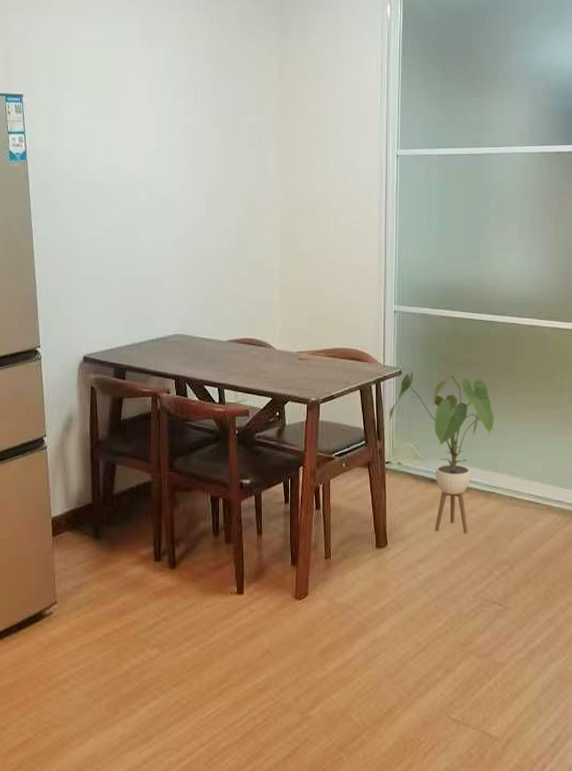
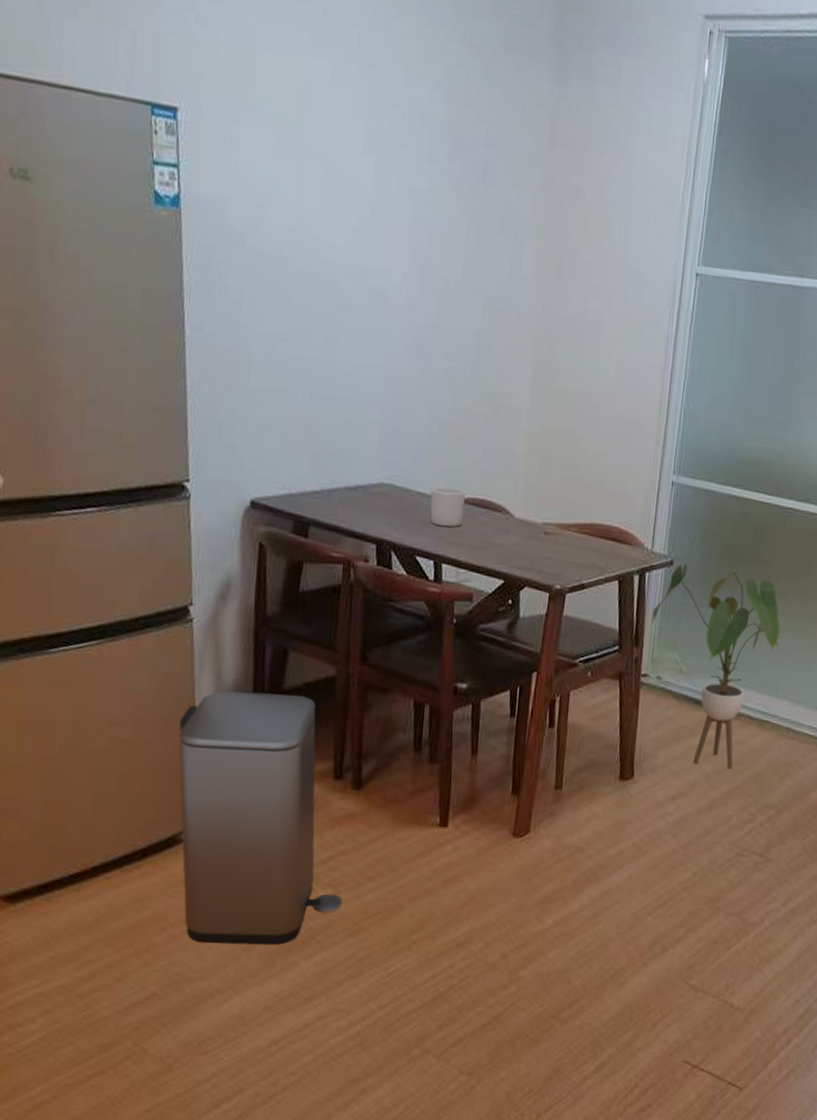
pedal bin: none [40,497,166,696] -> present [179,691,342,945]
mug: none [212,331,237,362] -> present [430,486,465,528]

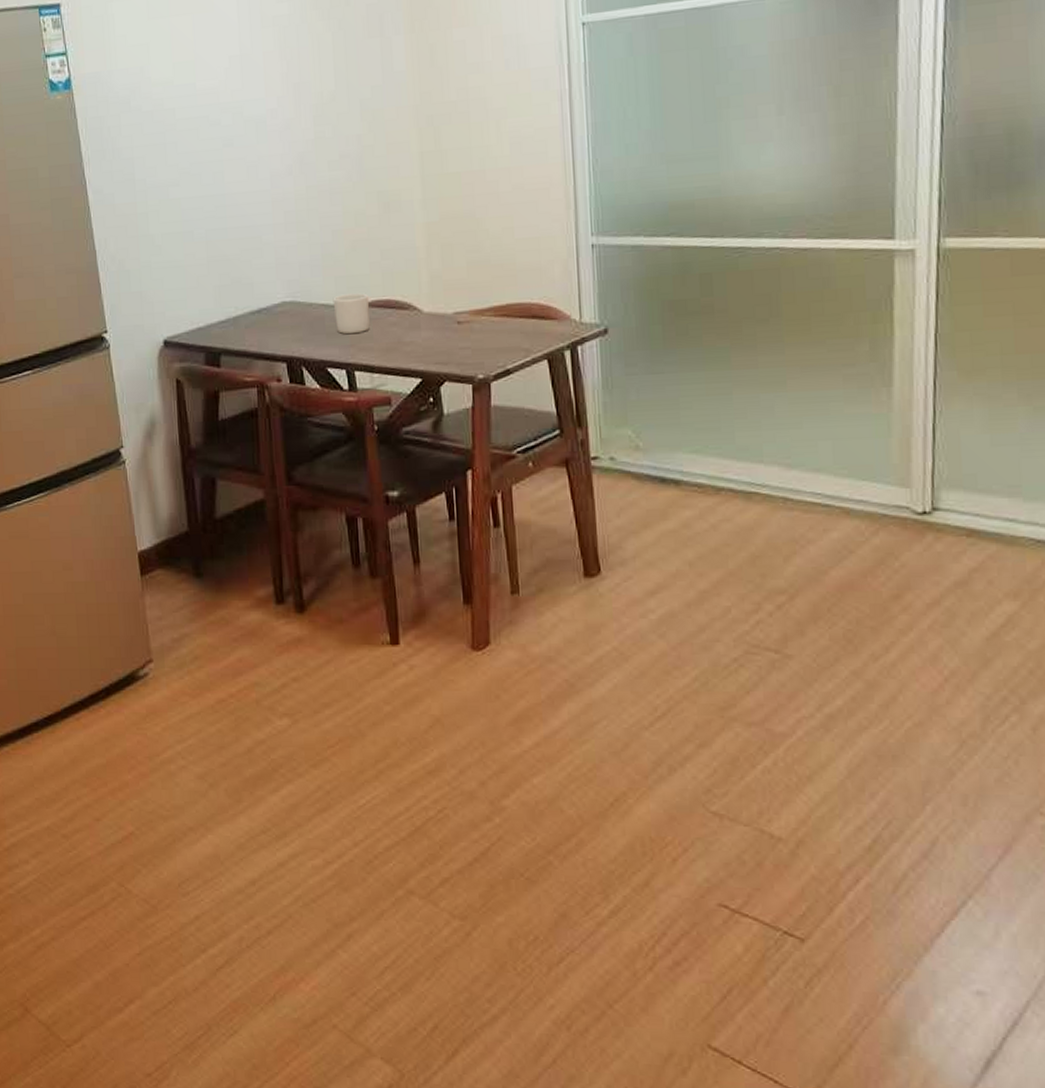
pedal bin: present [179,691,342,945] -> none [124,522,301,780]
house plant: present [652,561,782,768] -> none [593,315,759,552]

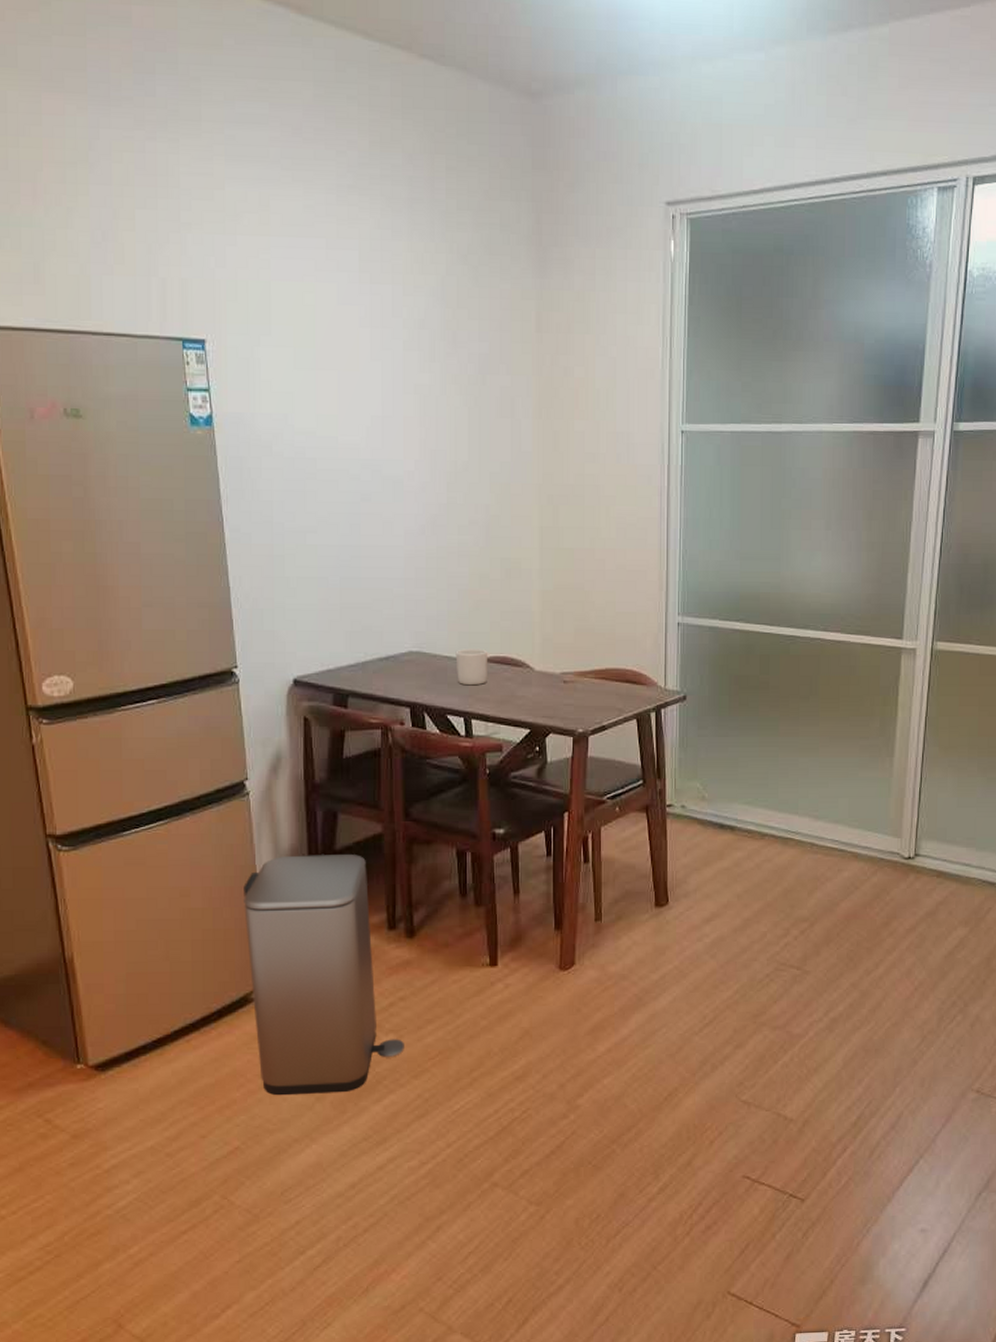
pedal bin: none [124,522,301,780] -> present [243,853,404,1095]

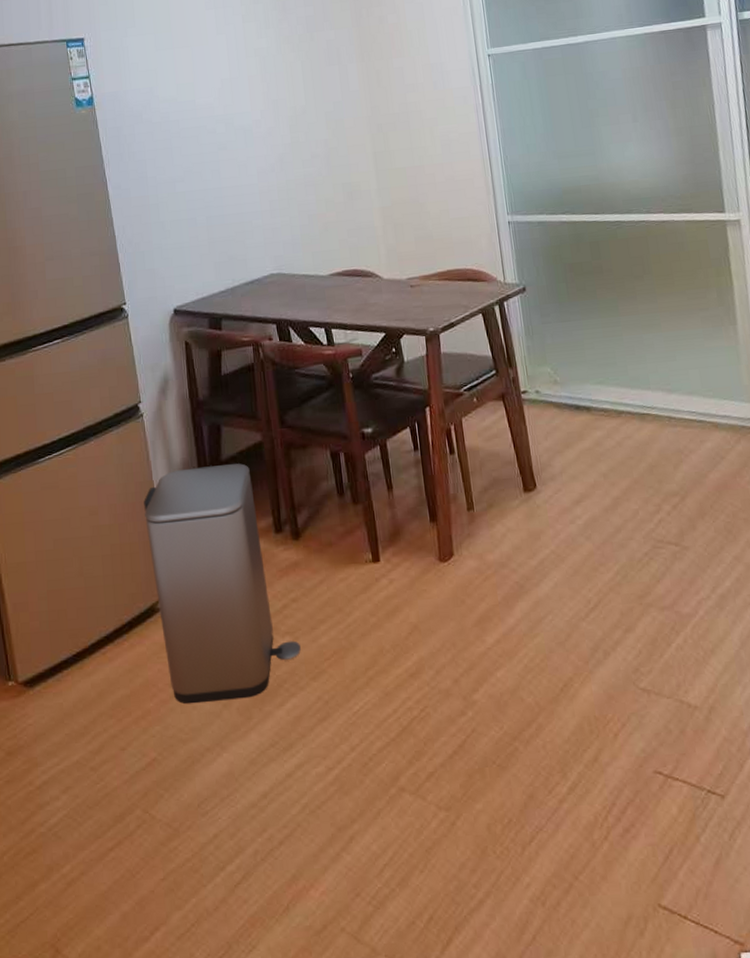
mug: present [455,647,487,686] -> none [311,264,342,299]

